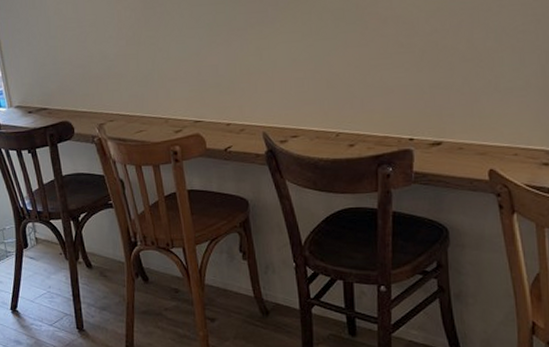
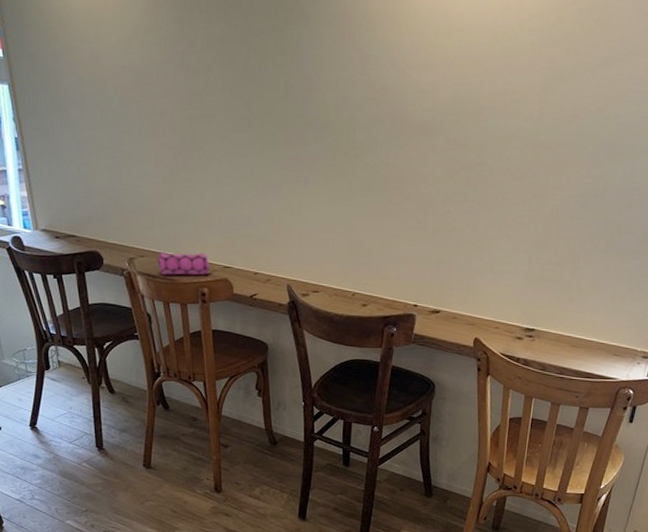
pencil case: none [126,109,180,137] -> present [157,251,210,276]

